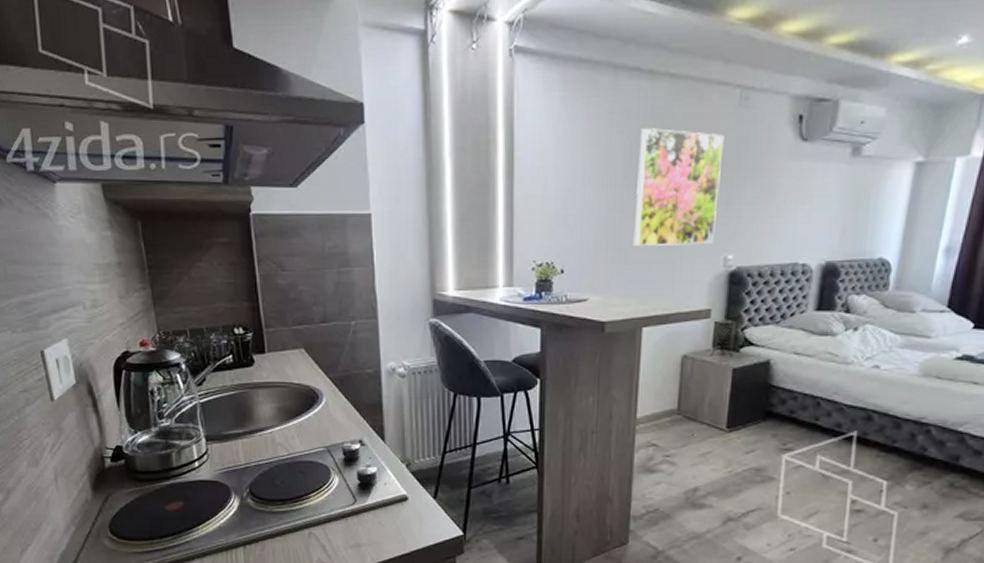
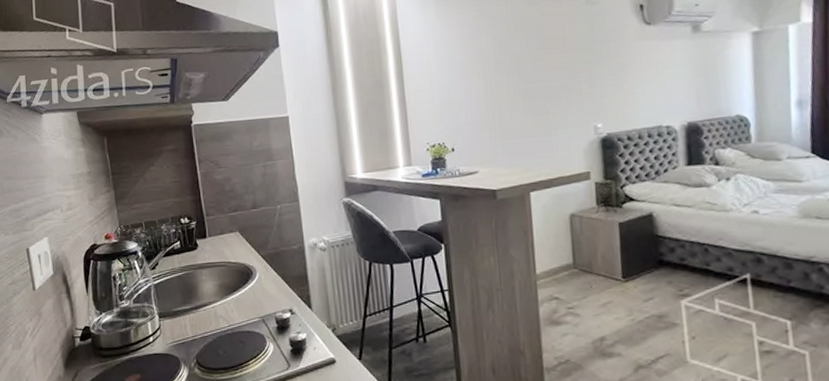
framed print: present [633,128,724,246] -> none [506,26,582,123]

